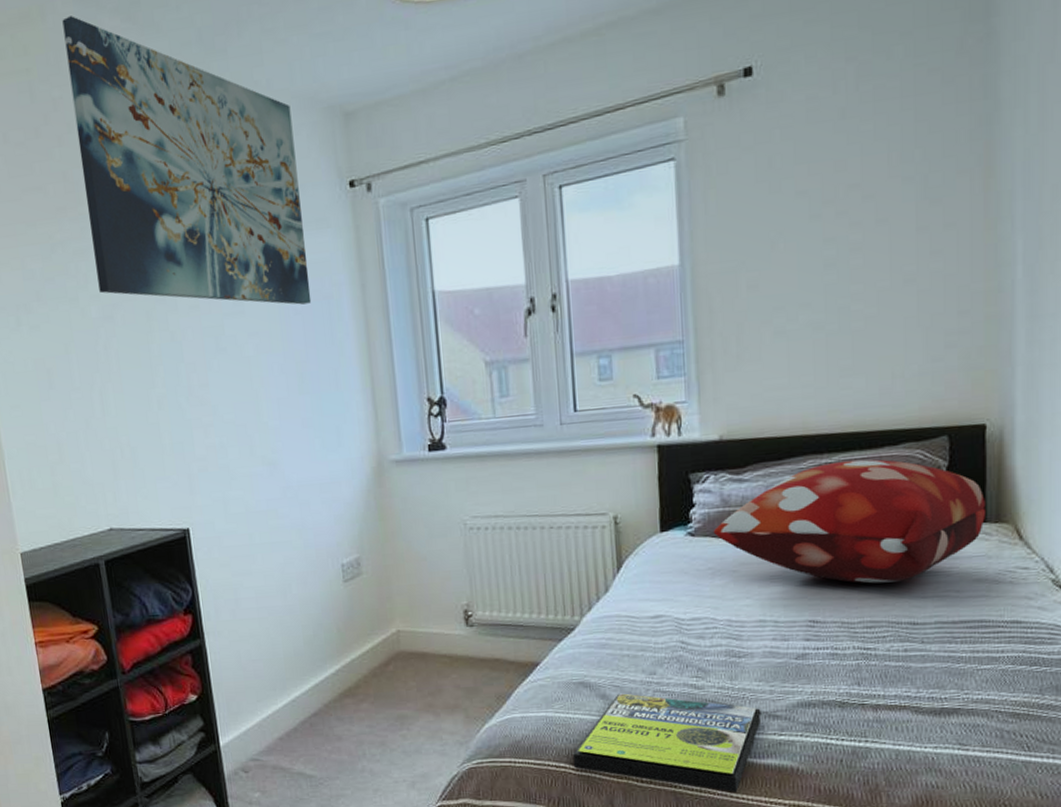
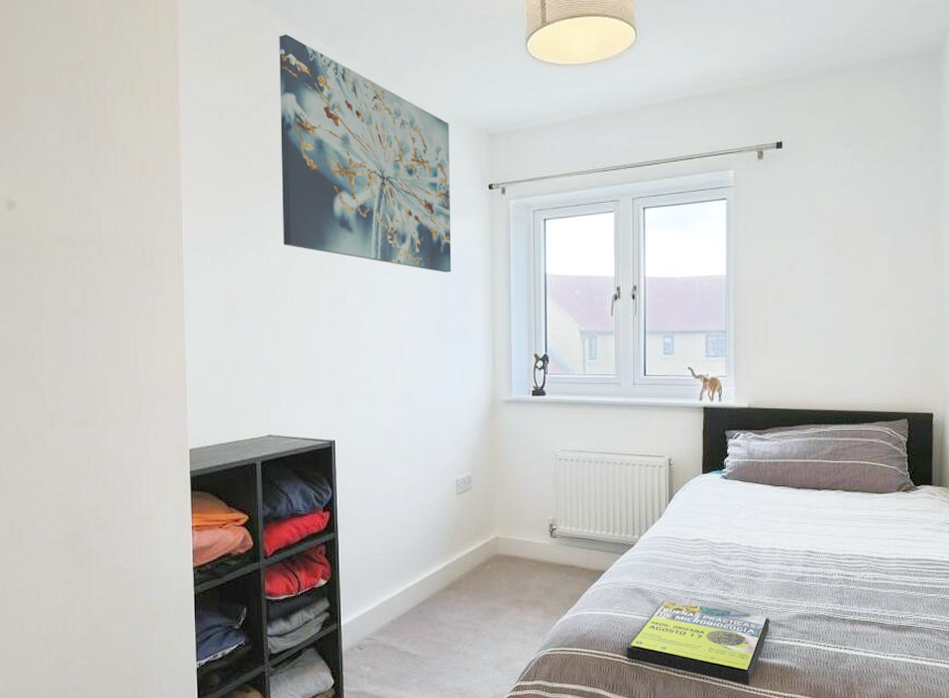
decorative pillow: present [713,459,985,584] -> none [741,431,932,526]

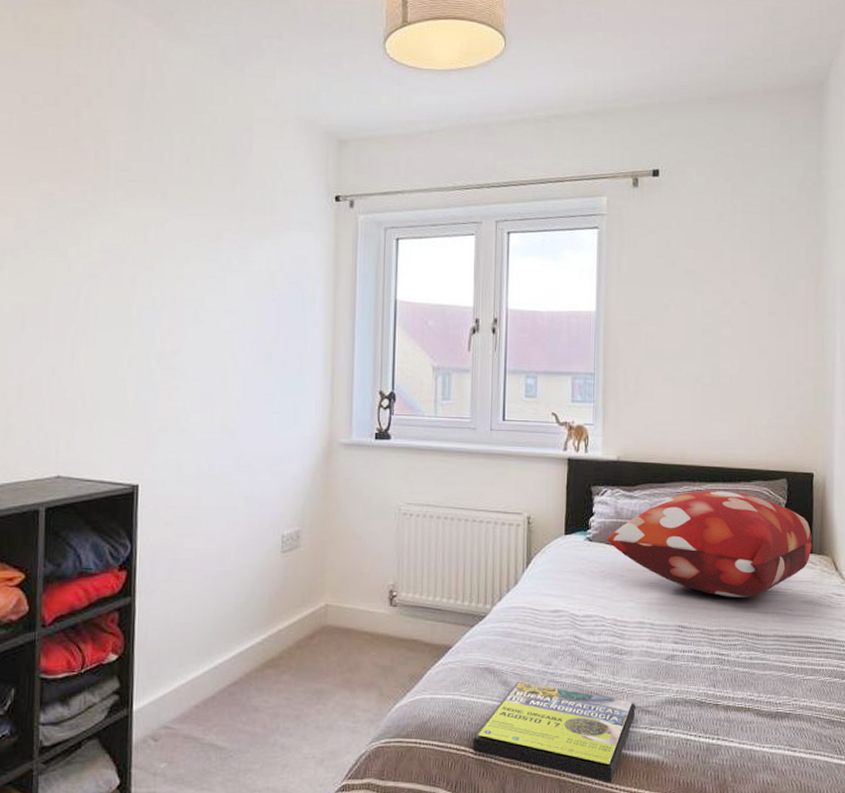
wall art: present [279,34,452,272] -> none [90,11,293,293]
decorative pillow: none [741,431,932,526] -> present [607,490,812,597]

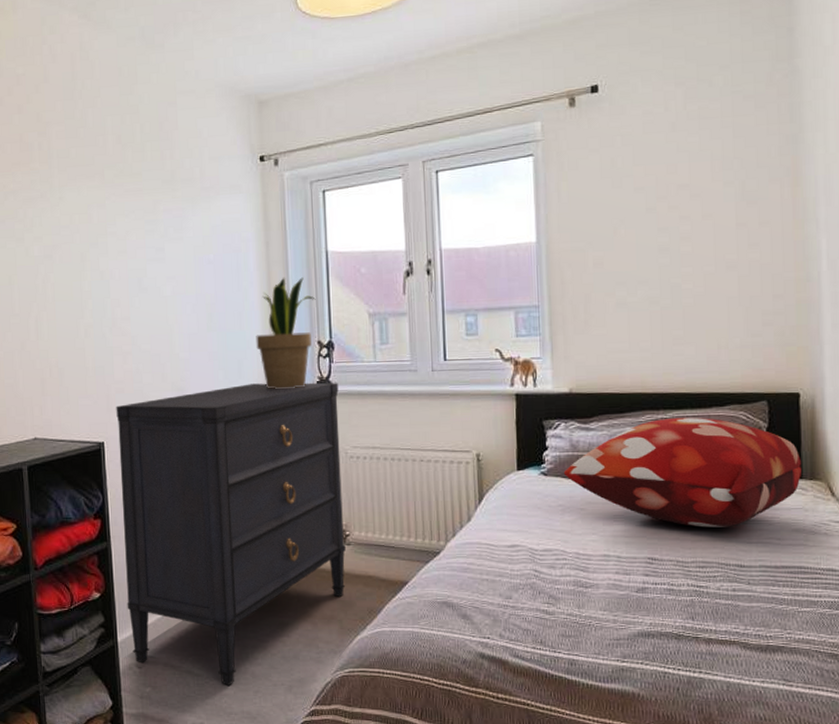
dresser: none [147,431,397,759] -> present [116,382,346,685]
potted plant: none [315,322,381,439] -> present [256,277,316,389]
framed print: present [472,681,635,782] -> none [435,614,605,713]

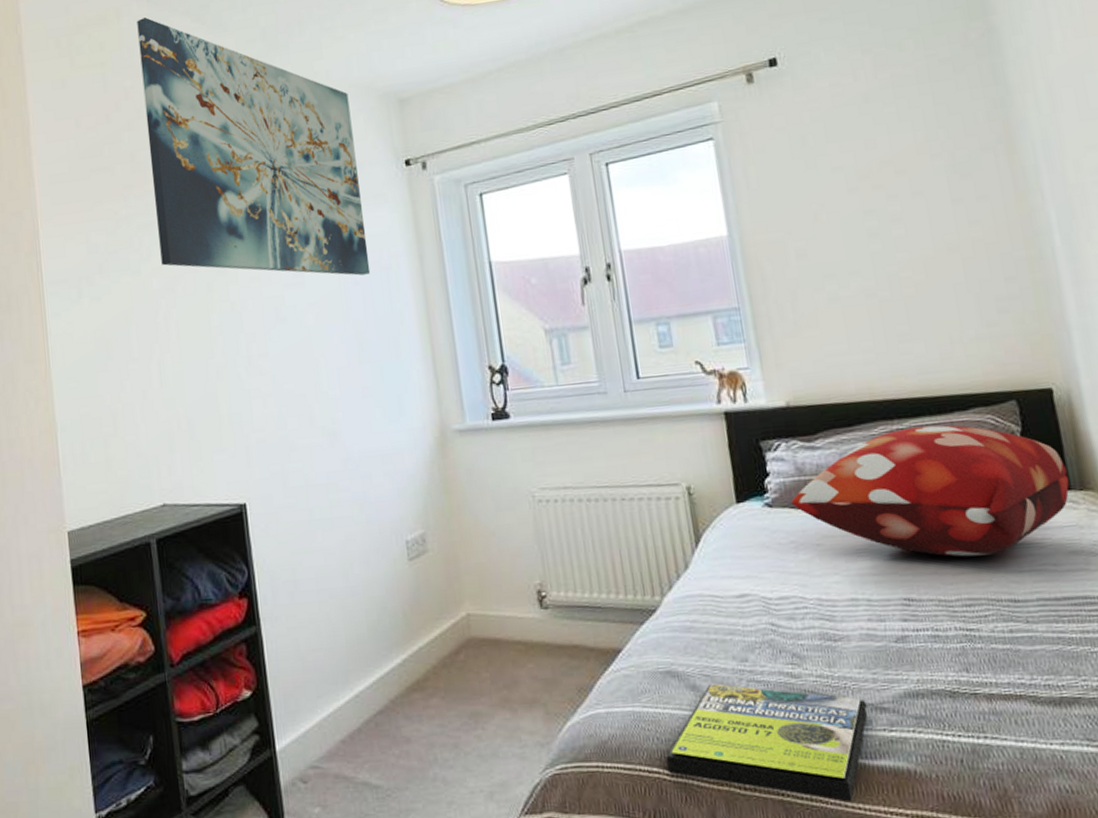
wall art: none [30,11,223,256] -> present [137,17,371,276]
dresser: present [116,382,346,685] -> none [258,413,546,797]
potted plant: present [256,277,316,389] -> none [416,293,482,426]
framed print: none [435,614,605,713] -> present [665,683,867,801]

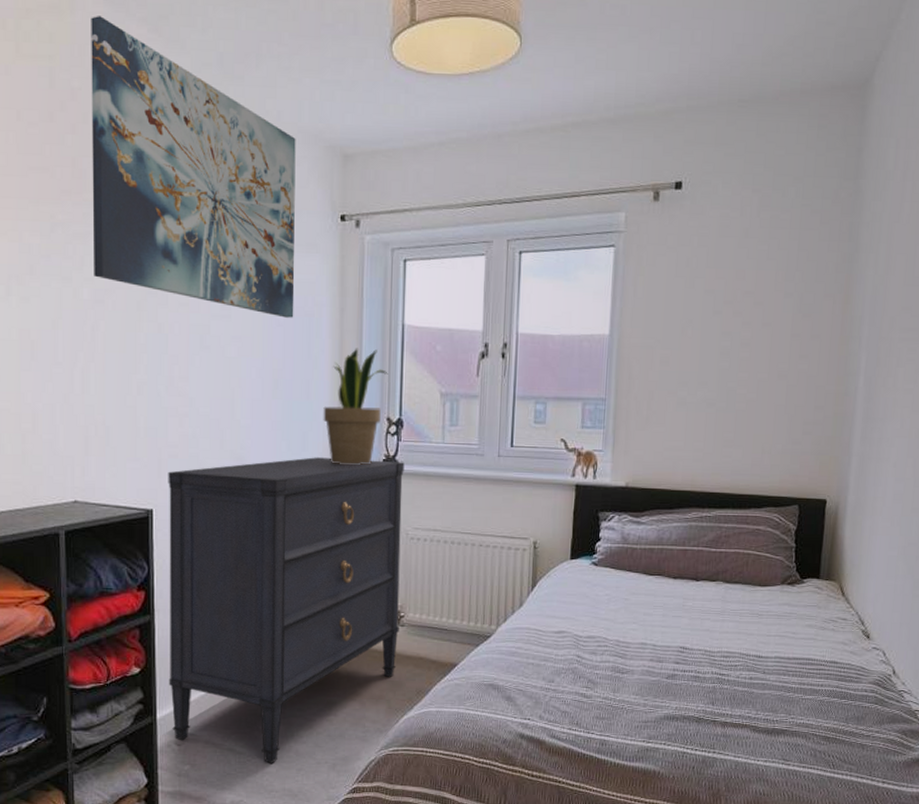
dresser: none [258,413,546,797] -> present [168,457,405,763]
potted plant: none [416,293,482,426] -> present [323,348,388,465]
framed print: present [665,683,867,801] -> none [476,697,634,790]
decorative pillow: present [790,425,1070,557] -> none [612,516,821,621]

